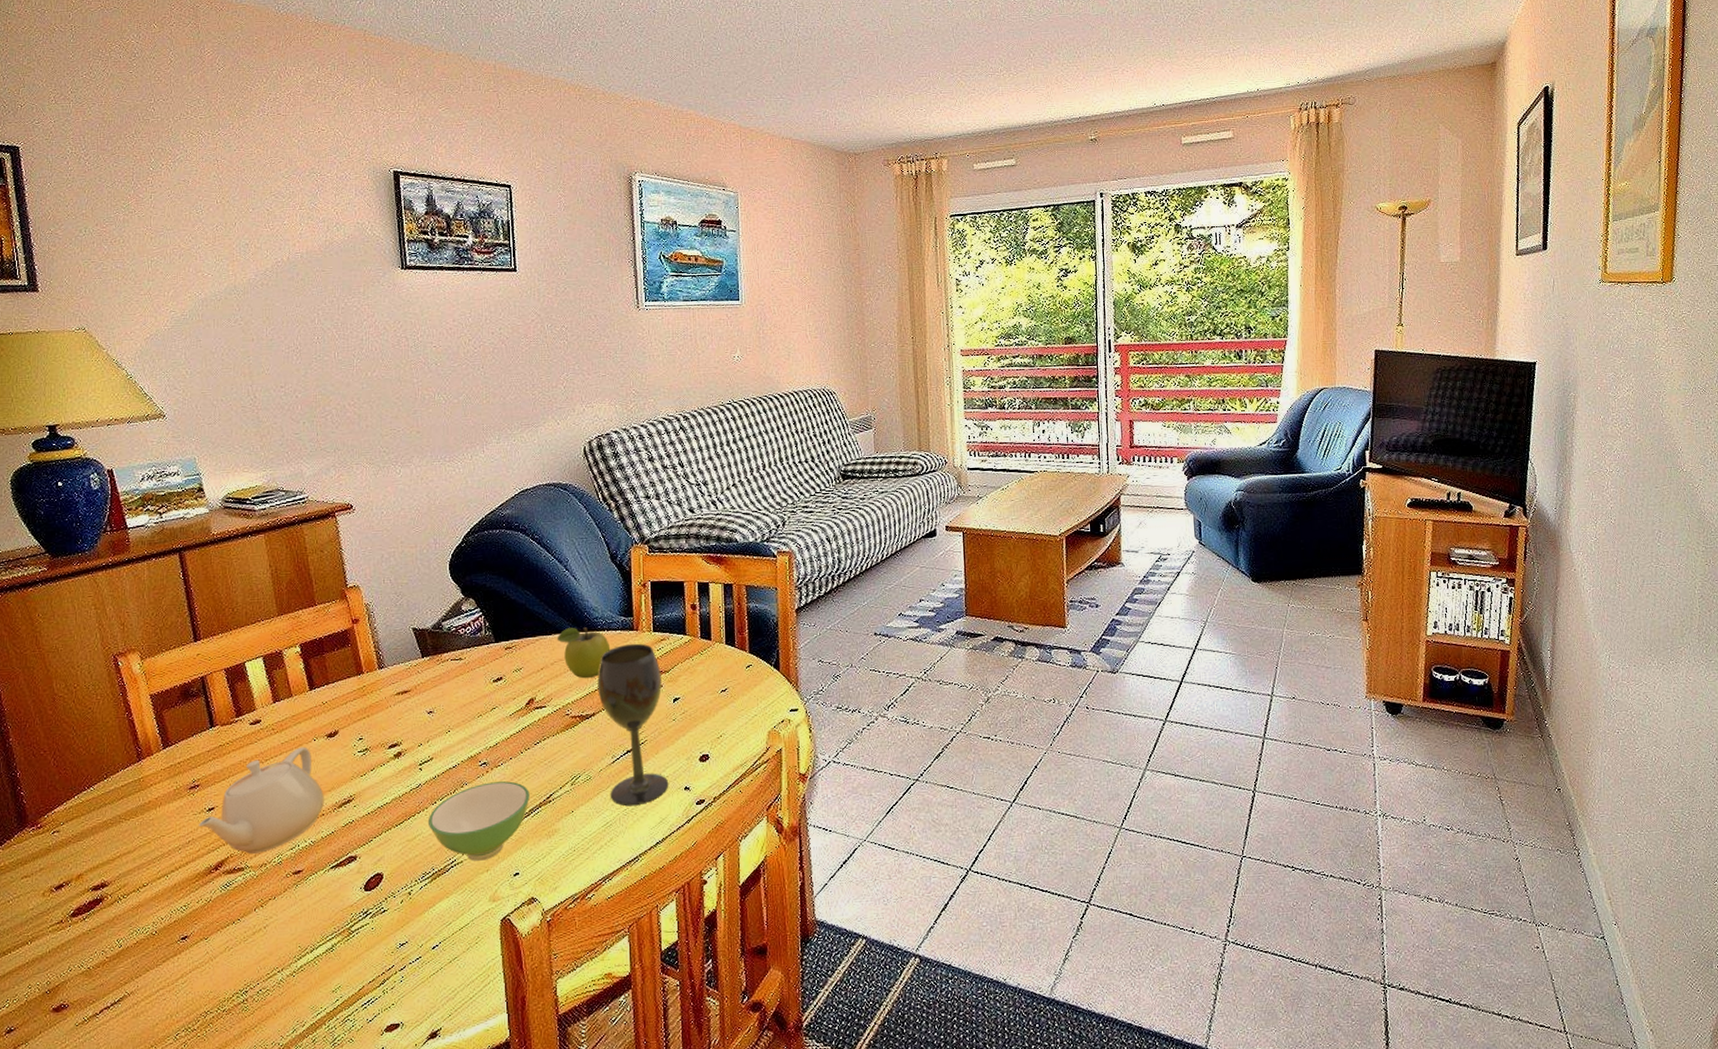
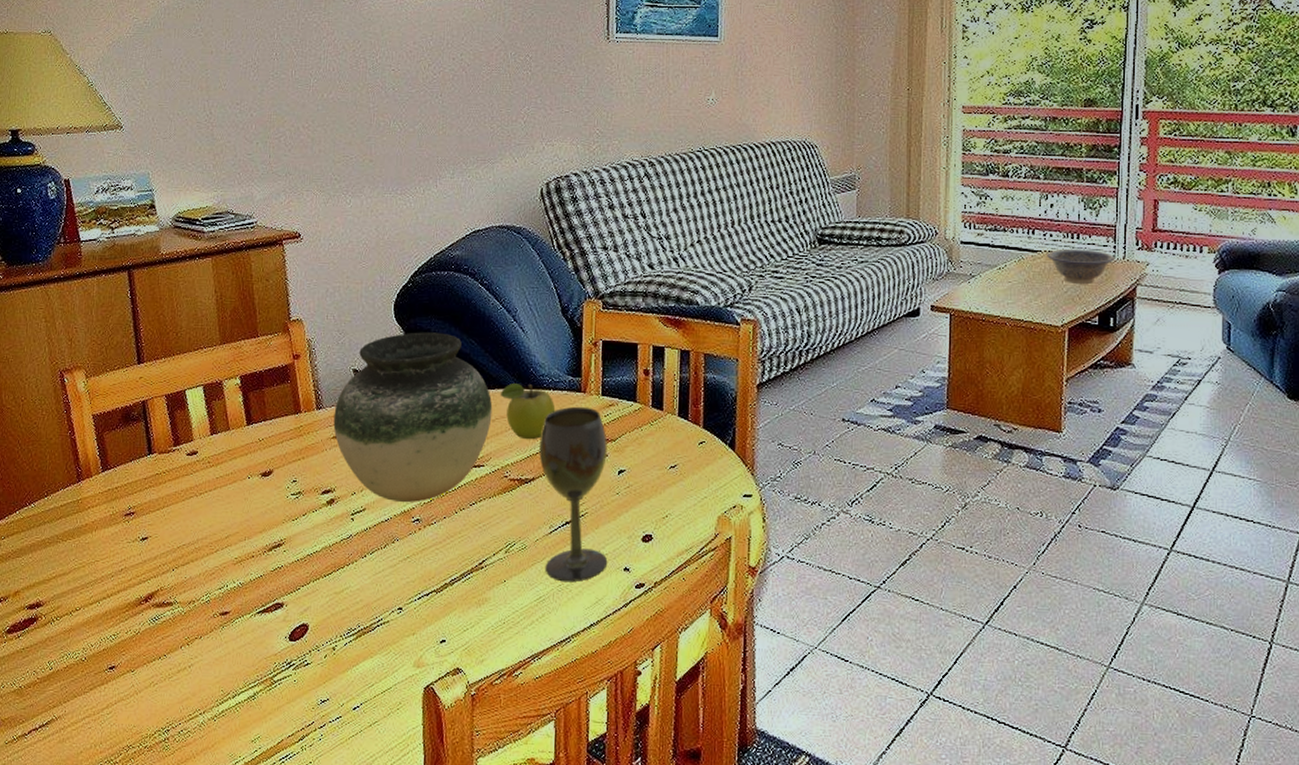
teapot: present [198,747,324,854] -> none [131,483,255,590]
vase: none [396,587,551,748] -> present [333,332,493,502]
bowl: present [427,781,530,861] -> none [356,541,462,623]
decorative bowl: none [1042,467,1100,497] -> present [1047,248,1114,284]

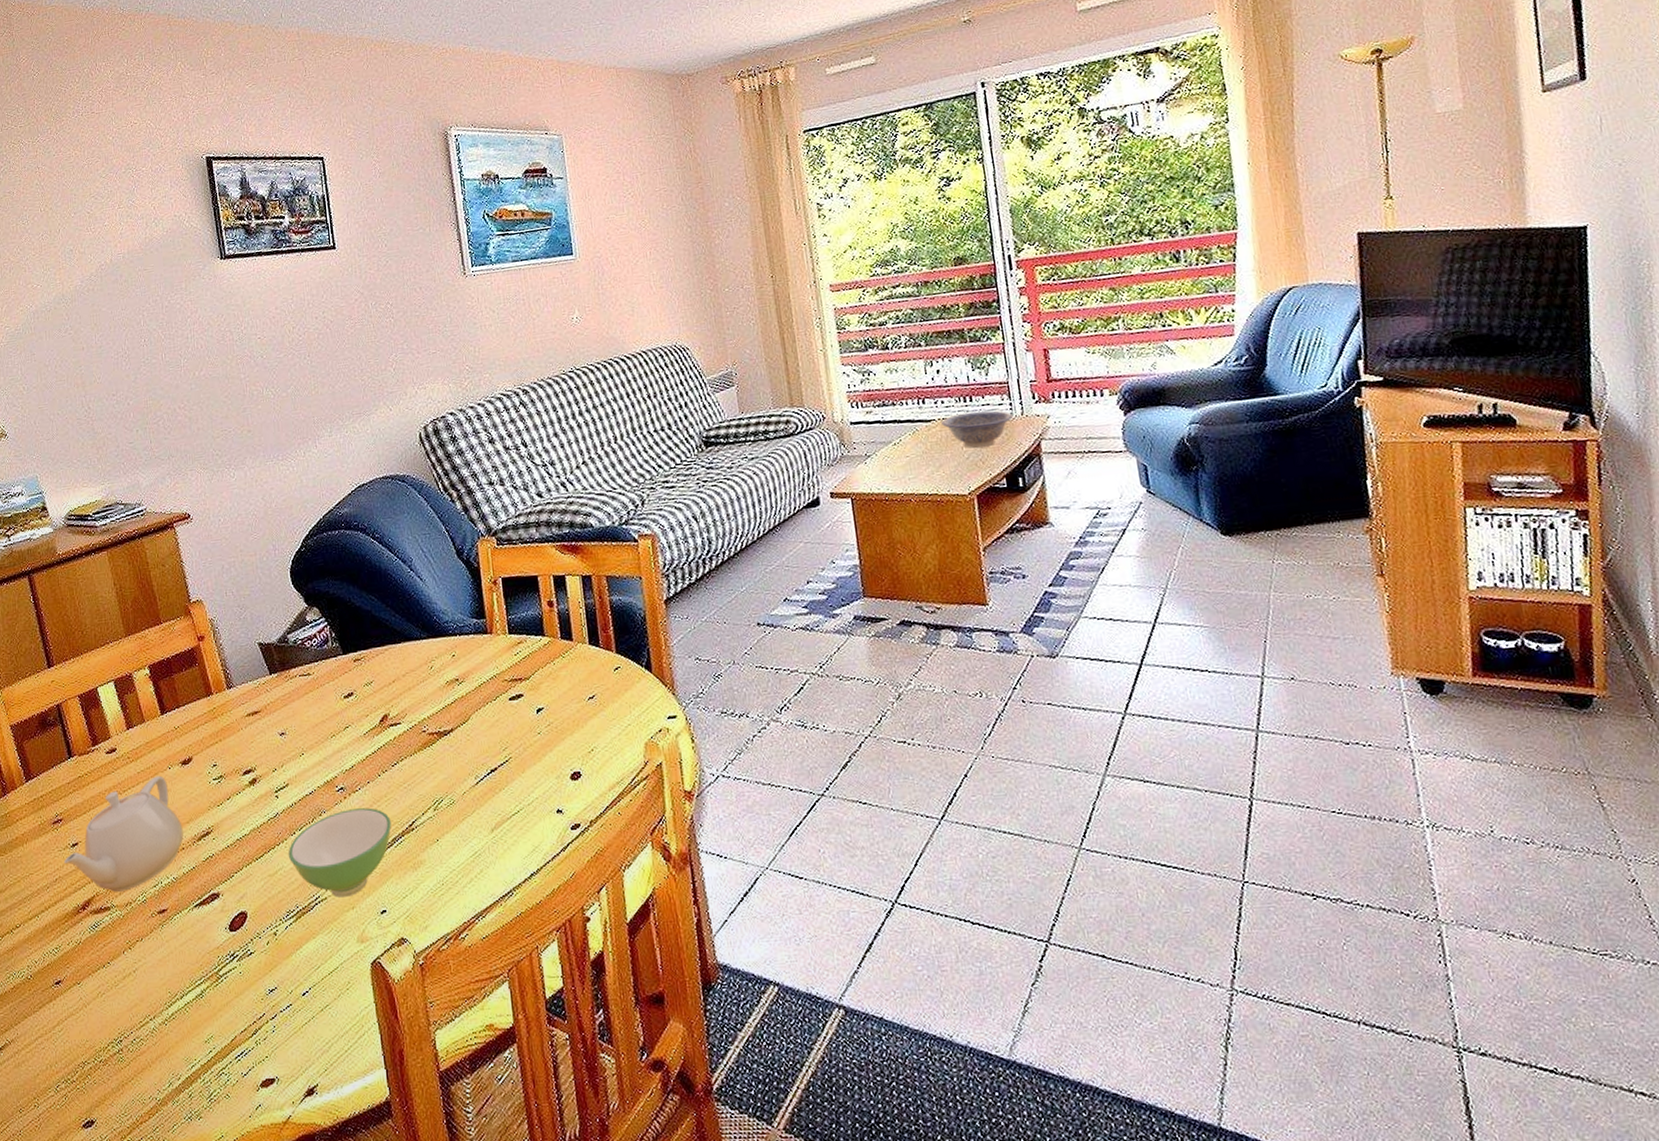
teapot: none [131,483,255,590] -> present [63,775,184,892]
vase: present [333,332,493,502] -> none [245,593,402,773]
bowl: none [356,541,462,623] -> present [288,807,392,898]
fruit: present [500,382,556,440] -> none [406,633,465,691]
wine glass: present [539,406,608,581] -> none [452,648,539,832]

